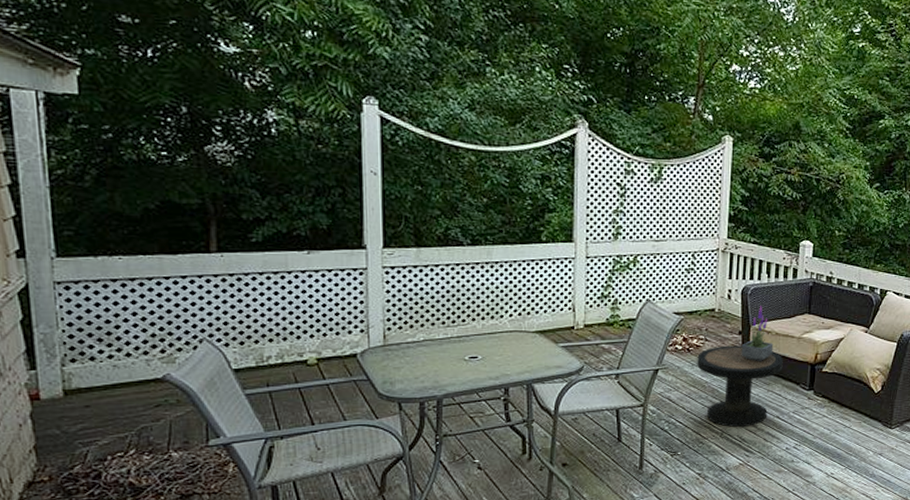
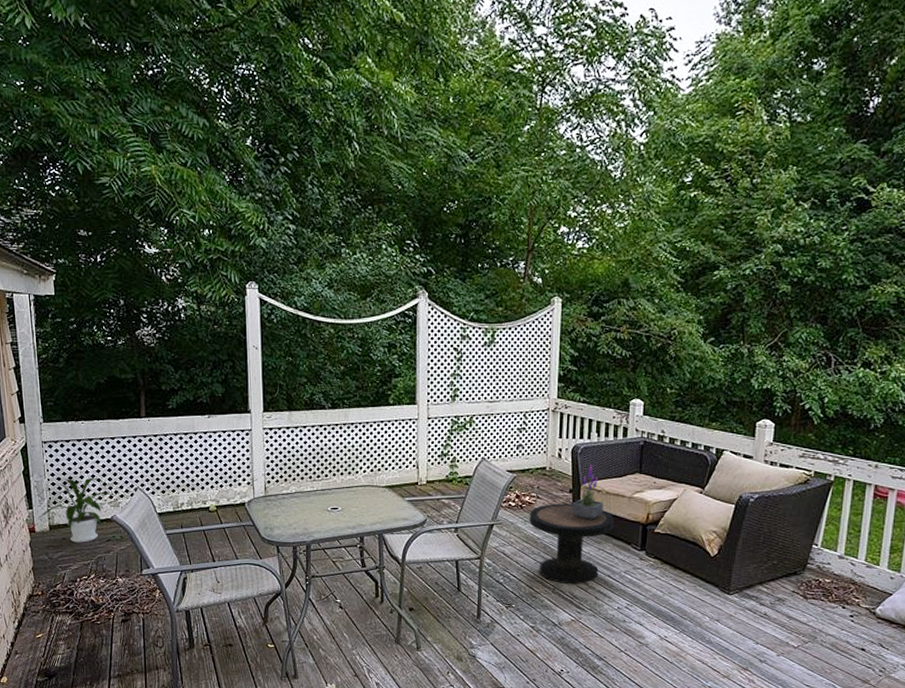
house plant: none [44,327,167,411] -> present [38,477,113,543]

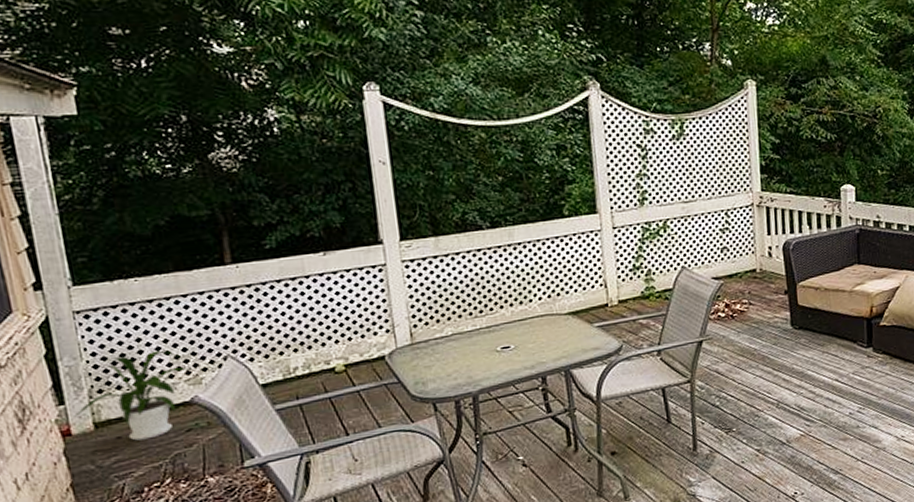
side table: present [529,503,614,585] -> none [742,306,836,396]
potted plant: present [572,465,604,521] -> none [788,261,824,322]

